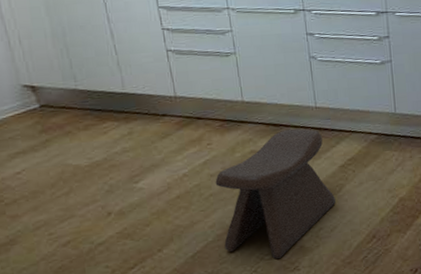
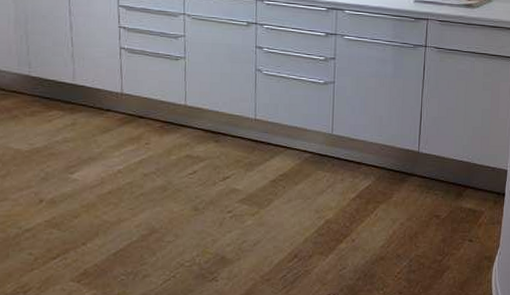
stool: present [215,128,336,260] -> none [147,137,262,267]

